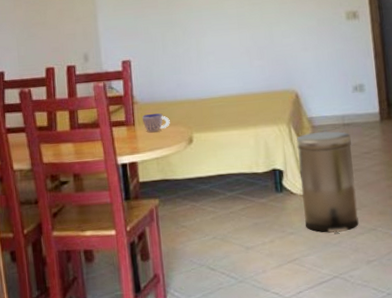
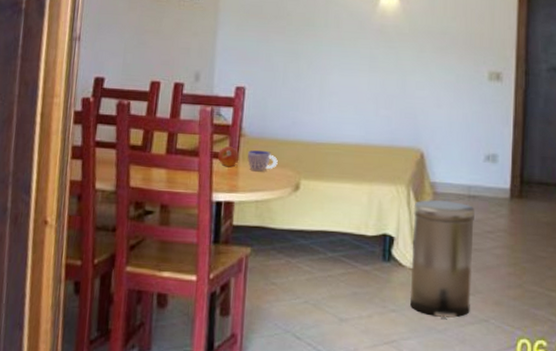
fruit: none [116,114,136,133] -> present [218,146,240,168]

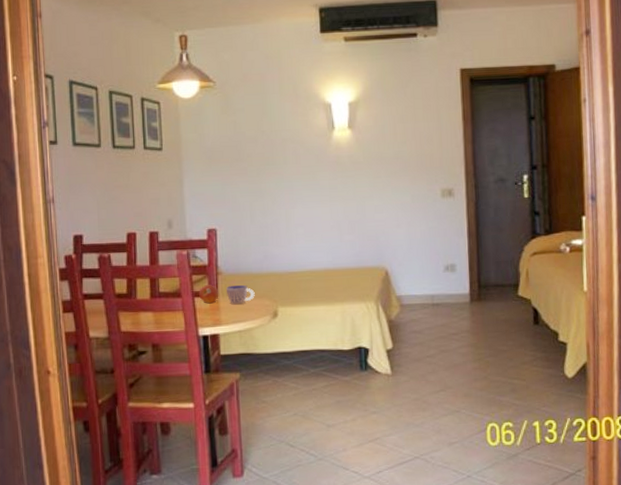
pedal bin: present [410,200,475,318] -> none [383,310,443,414]

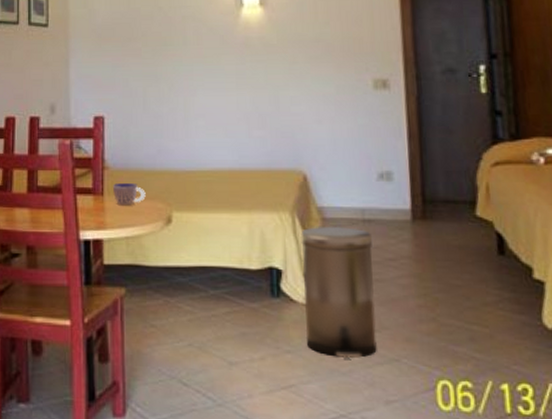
fruit: present [199,285,219,304] -> none [81,181,104,203]
pedal bin: none [383,310,443,414] -> present [301,226,377,359]

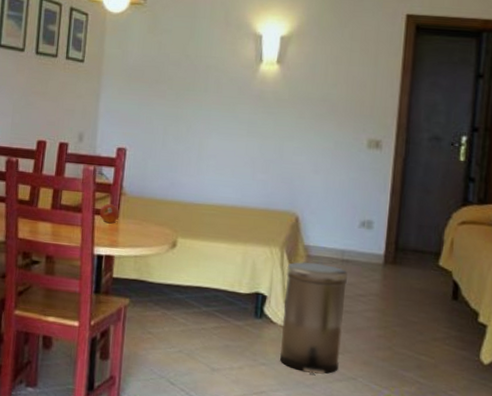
fruit: none [81,181,104,203] -> present [99,204,120,224]
cup: present [112,183,146,206] -> none [127,208,156,229]

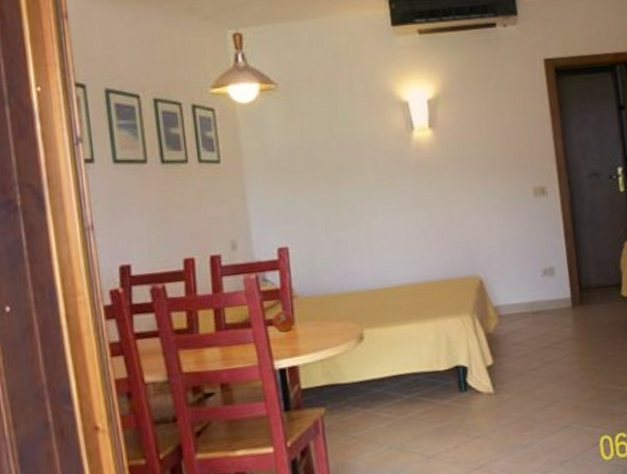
pedal bin: present [280,261,348,374] -> none [481,320,551,434]

